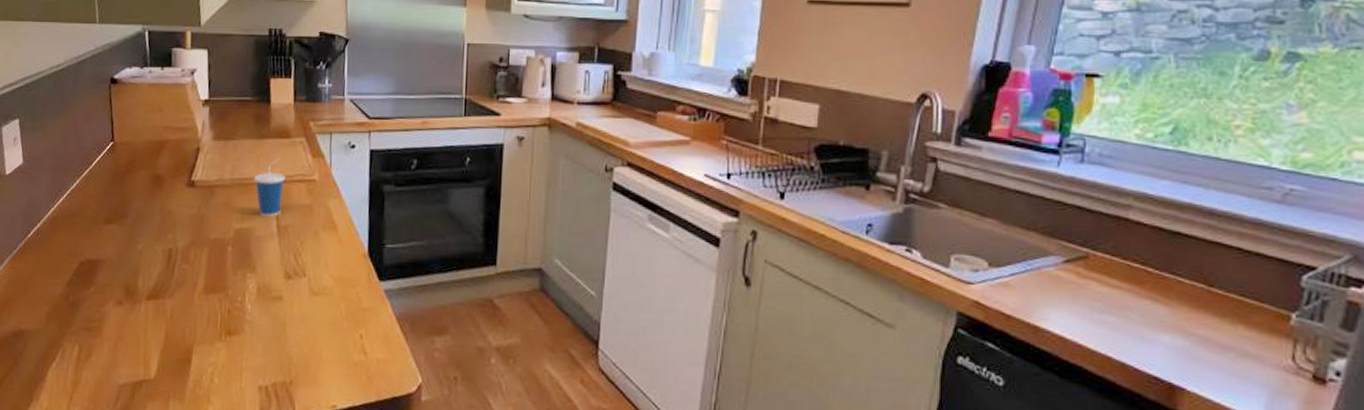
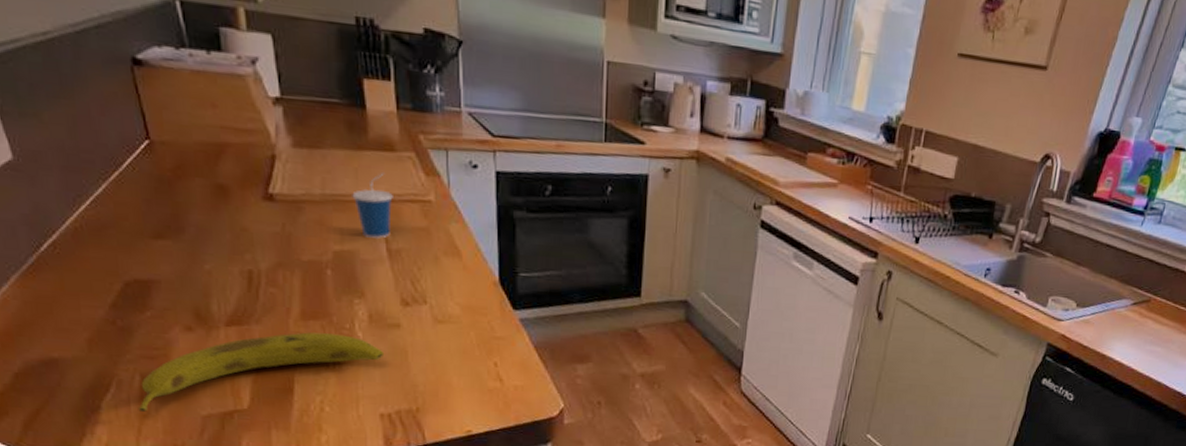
fruit: none [73,305,268,380] -> present [138,332,385,412]

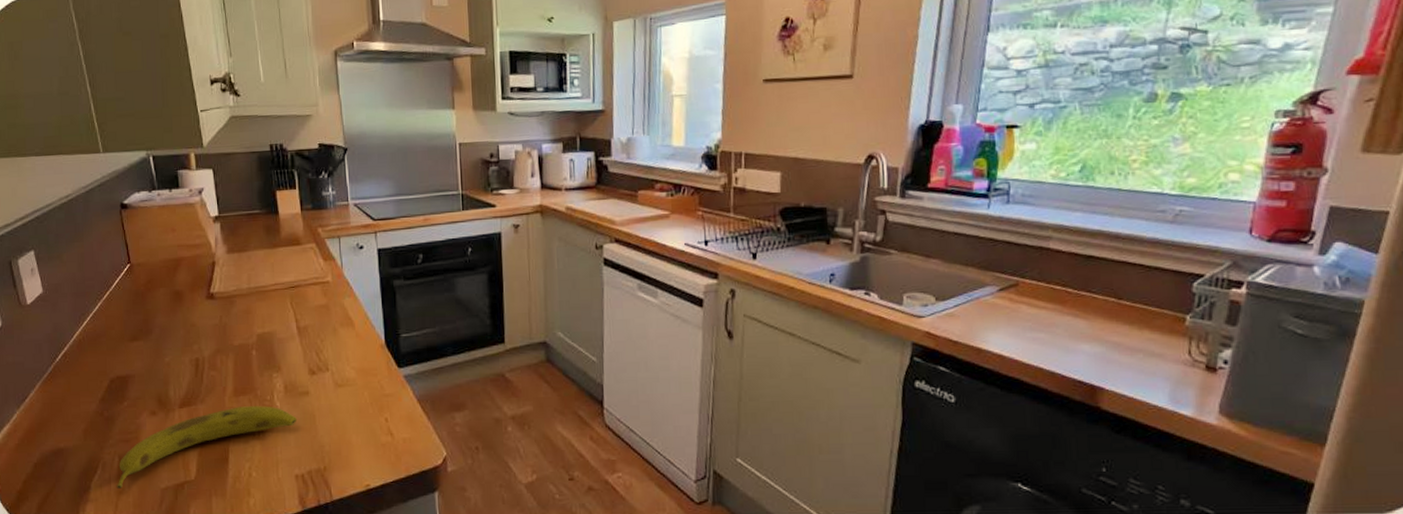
cup: present [352,173,393,239] -> none [270,264,300,319]

